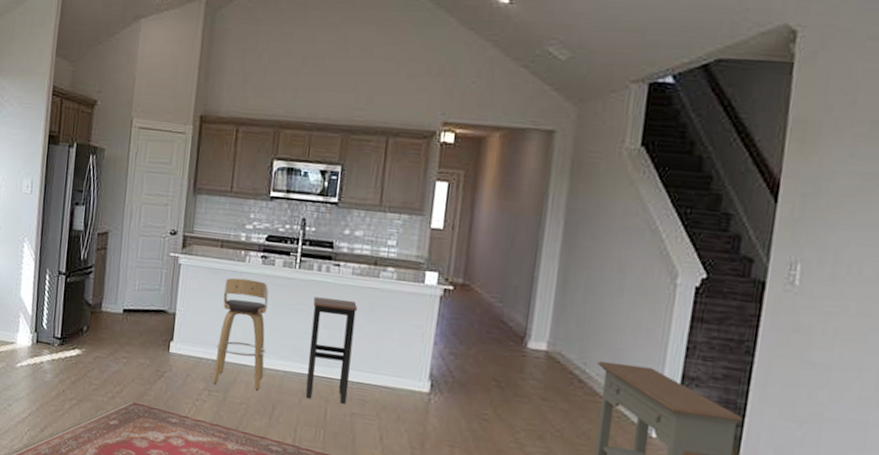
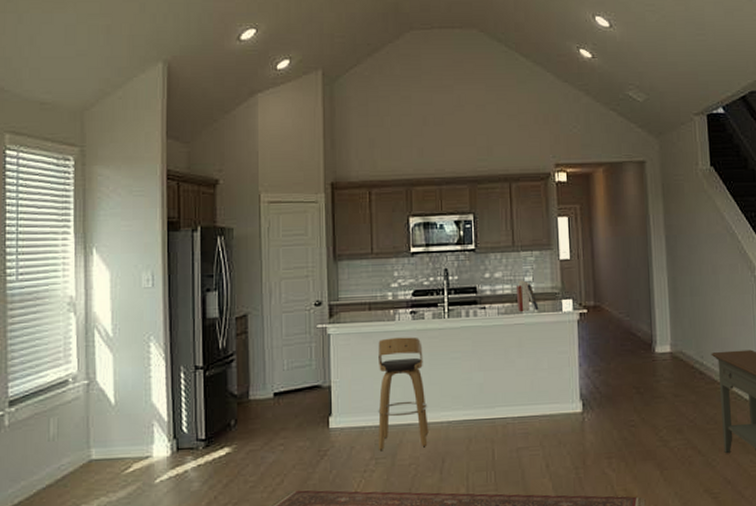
bar stool: present [305,297,358,404] -> none [466,339,511,444]
books: none [374,242,399,278] -> present [515,280,539,313]

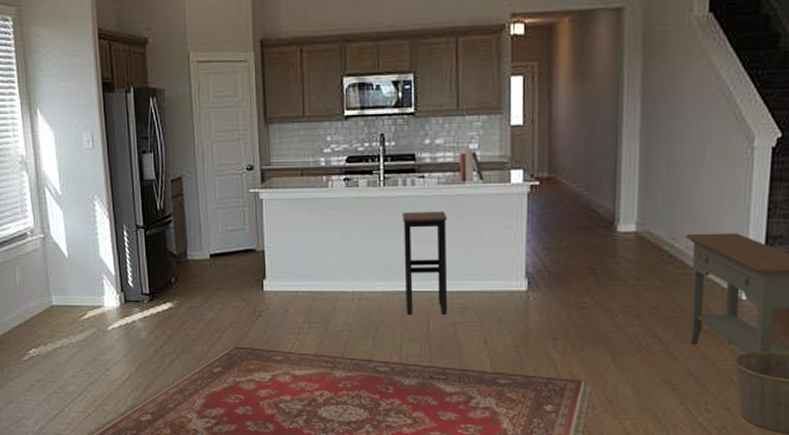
bar stool: present [378,337,429,452] -> none [311,204,362,316]
bar stool: none [466,339,511,444] -> present [402,210,448,316]

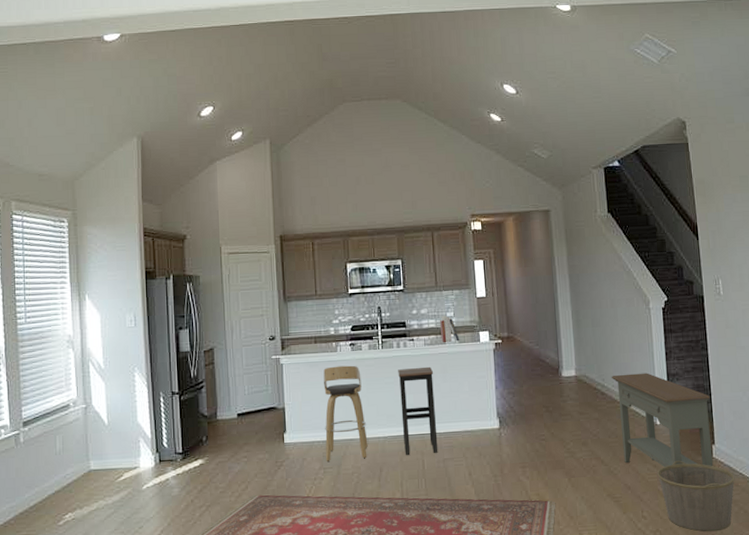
bar stool: none [311,204,362,316] -> present [323,365,368,463]

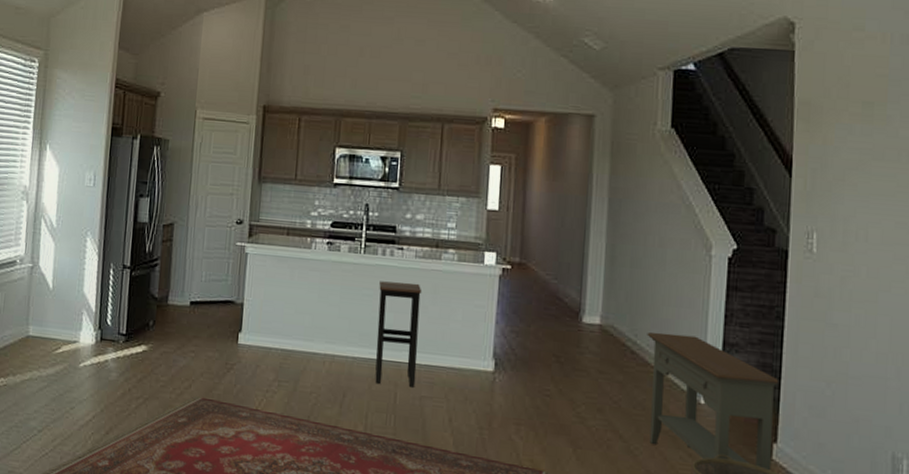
bar stool: present [323,365,368,463] -> none [283,265,336,379]
books: present [439,315,460,343] -> none [436,225,459,259]

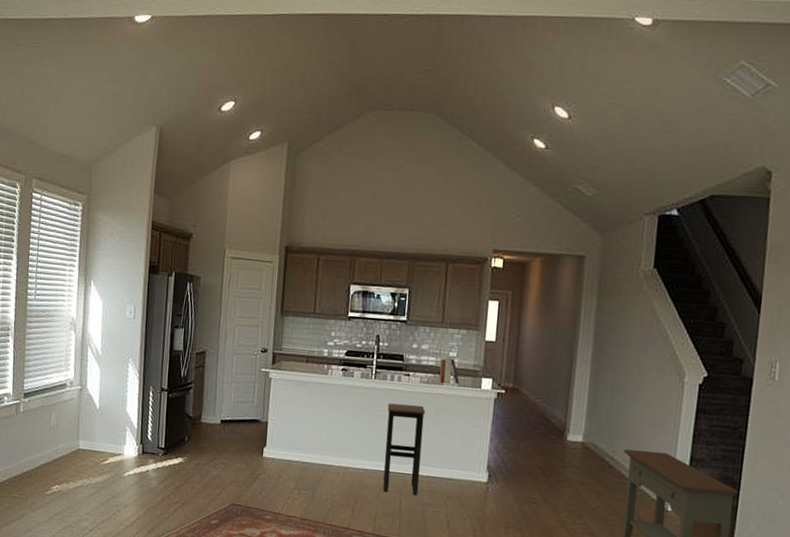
books: none [436,225,459,259] -> present [439,354,459,384]

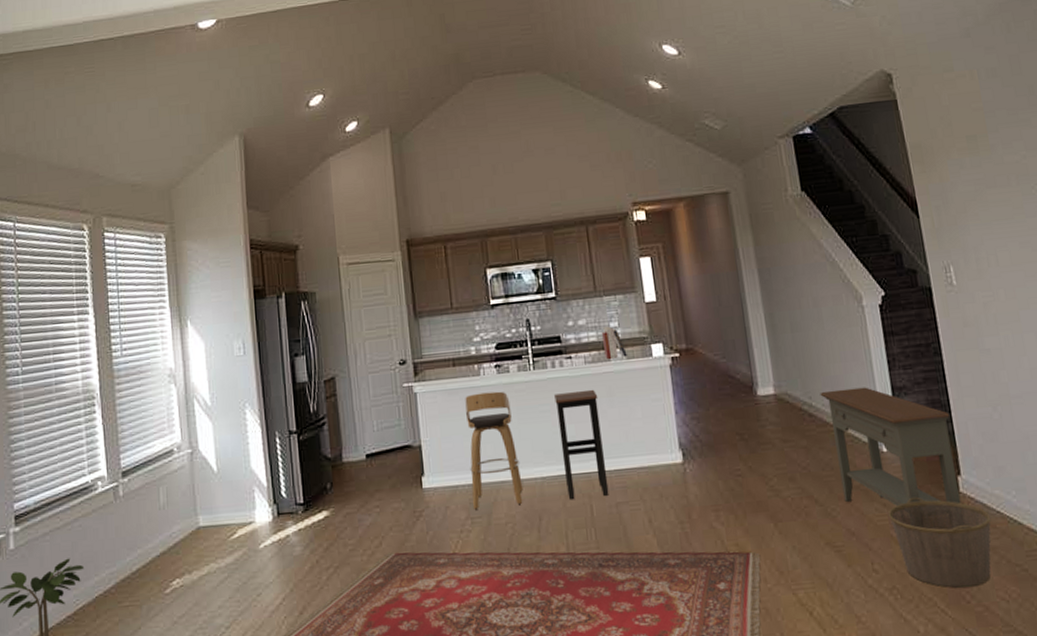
bar stool: none [302,389,349,488] -> present [465,391,523,511]

